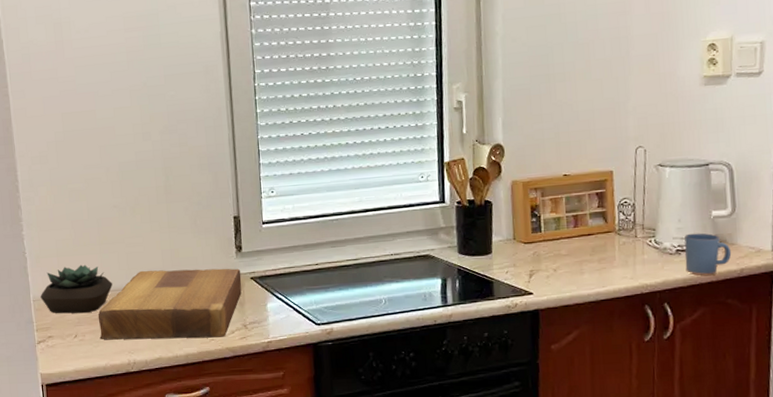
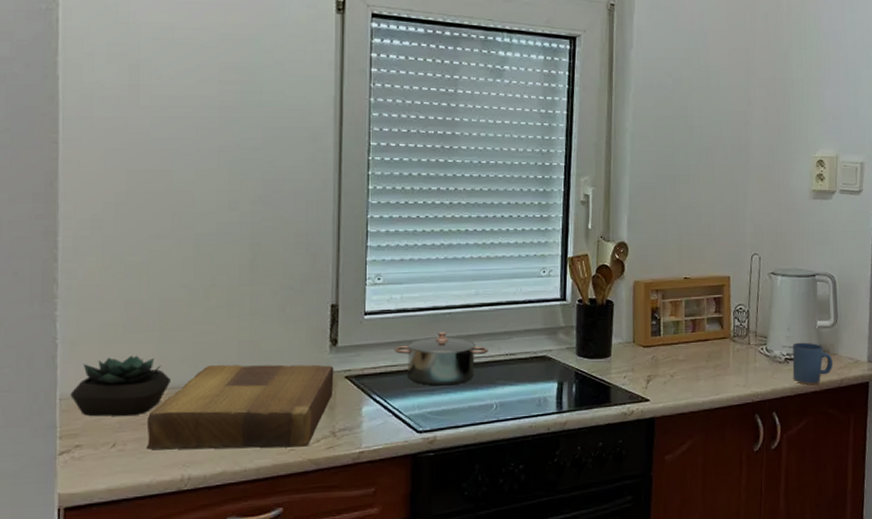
cooking pot: none [290,236,374,284] -> present [394,331,488,386]

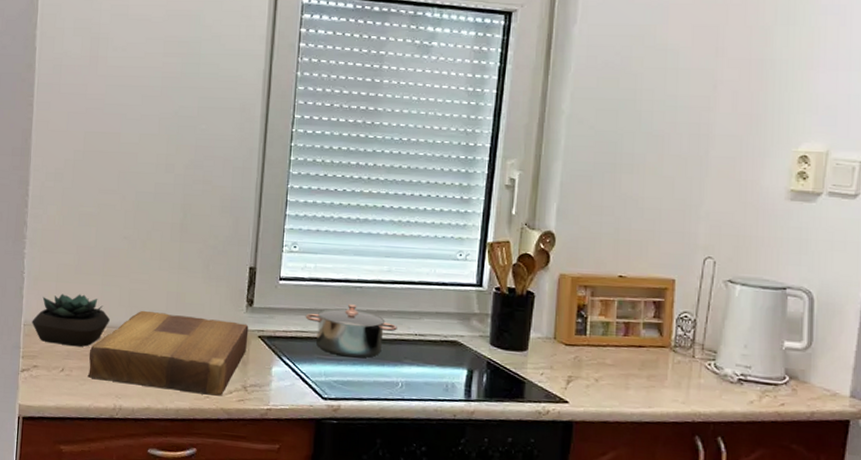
mug: present [792,342,833,385] -> none [747,362,803,413]

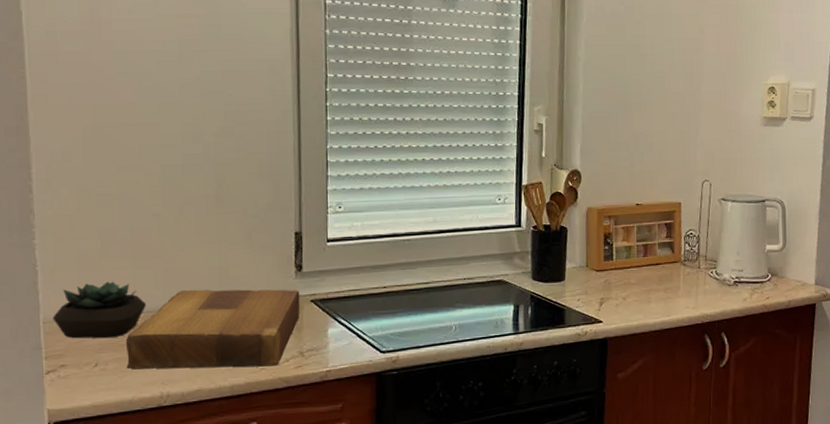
cooking pot: present [305,304,397,358] -> none [356,257,447,309]

